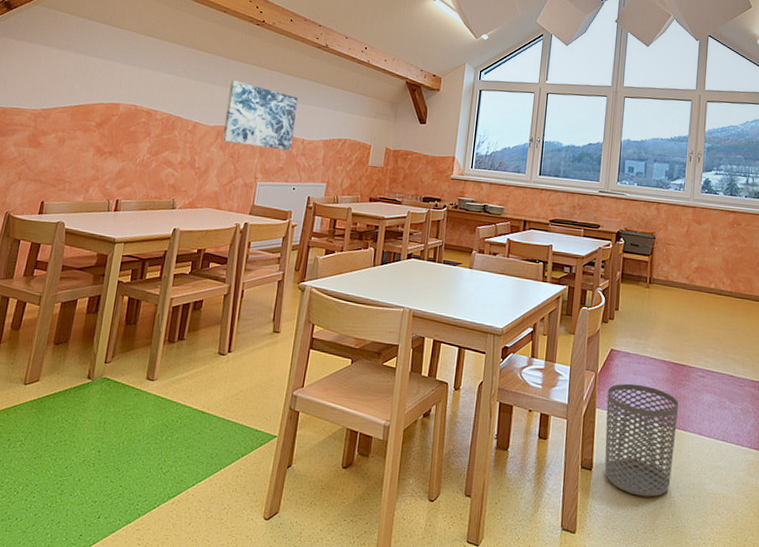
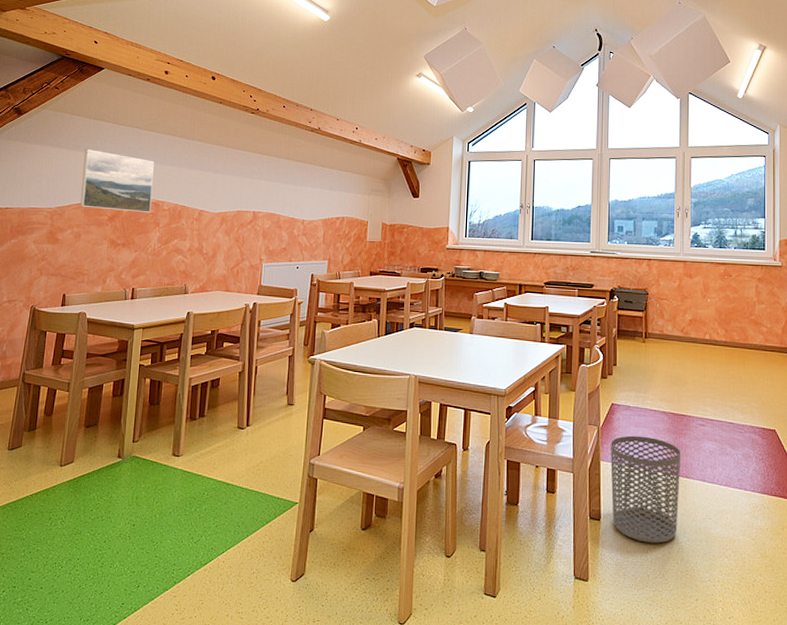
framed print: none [67,49,151,121] -> present [80,148,155,212]
wall art: present [222,80,298,151] -> none [226,168,295,232]

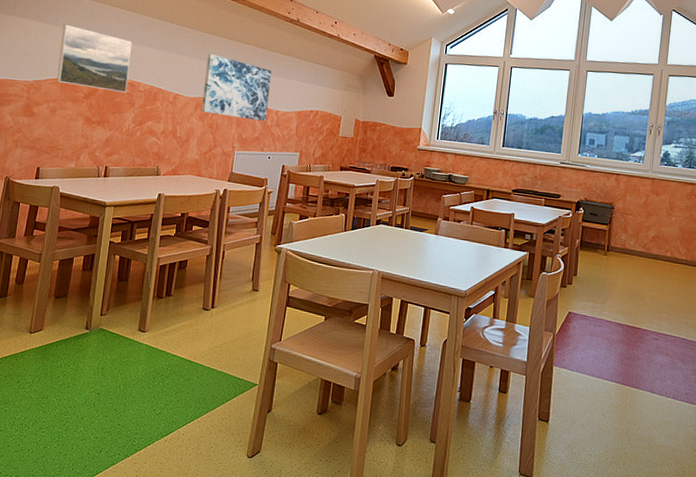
wall art: none [226,168,295,232] -> present [201,54,272,122]
waste bin: present [610,435,680,544] -> none [560,343,632,448]

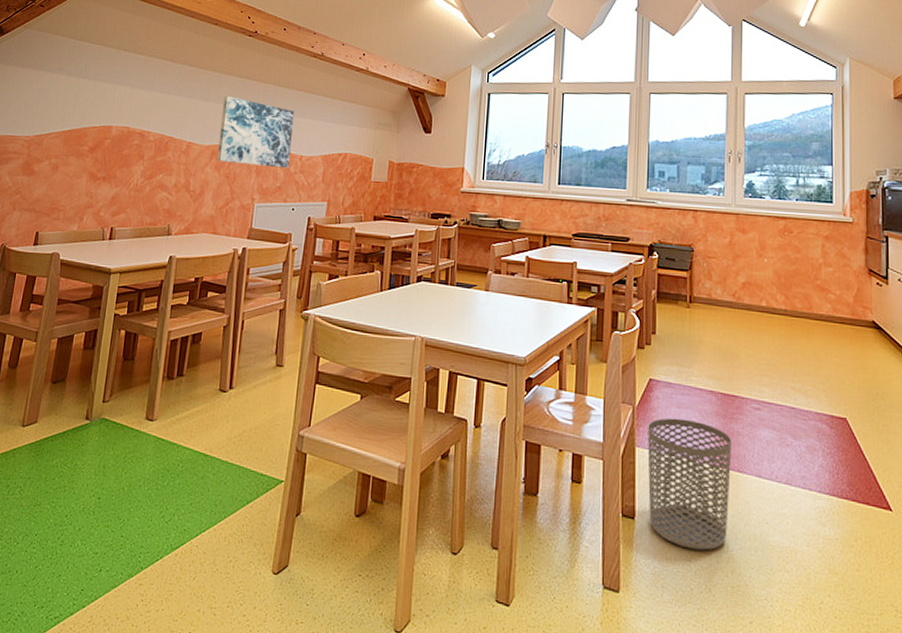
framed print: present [56,24,133,93] -> none [59,72,142,143]
waste bin: none [560,343,632,448] -> present [647,418,731,551]

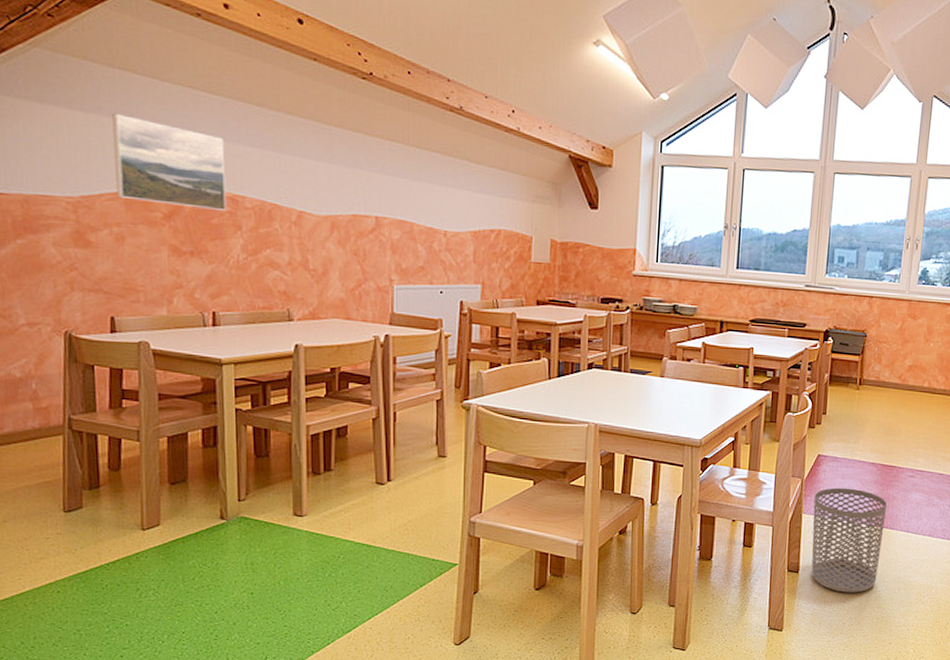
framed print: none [59,72,142,143] -> present [112,113,227,211]
wall art: present [217,96,294,169] -> none [338,155,432,246]

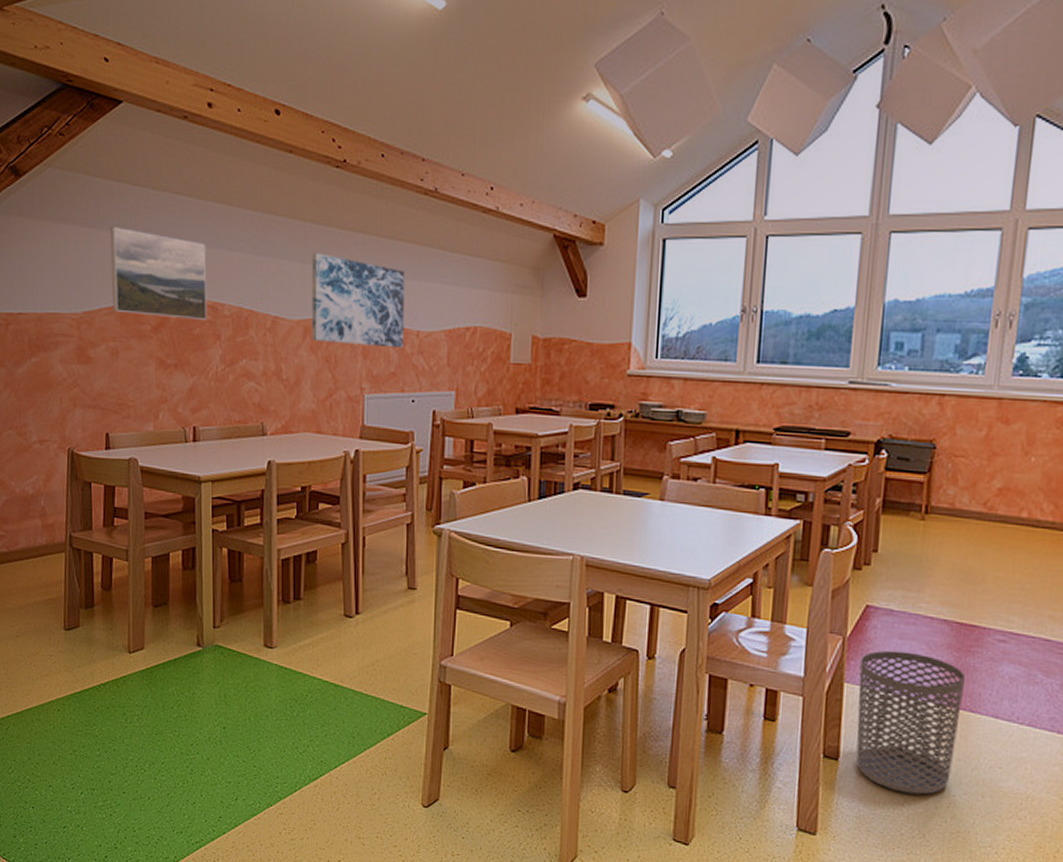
wall art: none [338,155,432,246] -> present [311,253,404,349]

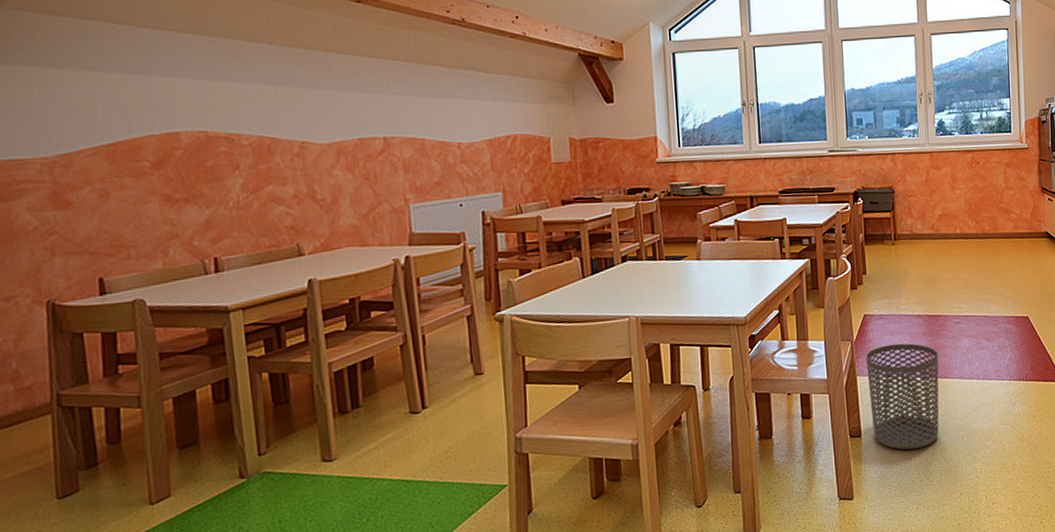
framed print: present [110,226,208,320] -> none [87,65,222,153]
wall art: present [311,253,404,349] -> none [338,80,446,162]

